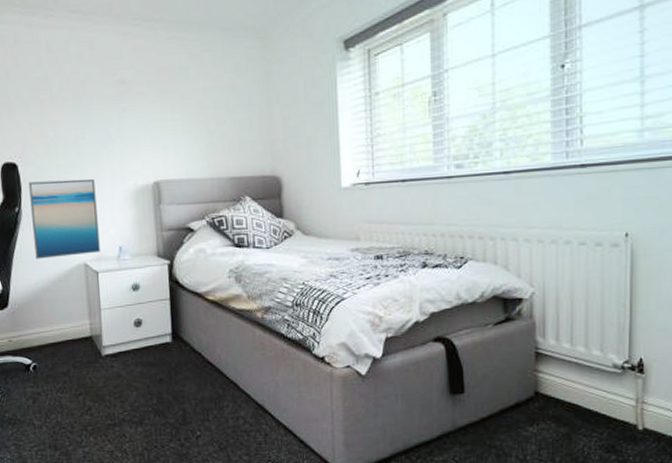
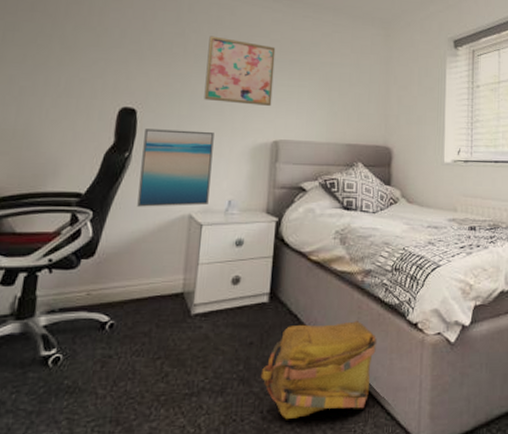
wall art: none [73,75,147,147] -> present [204,36,276,106]
backpack: none [173,355,283,446] -> present [260,320,376,419]

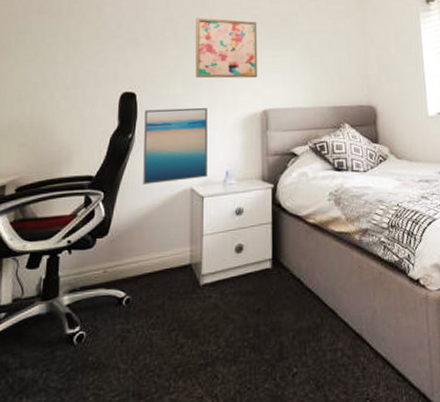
backpack: present [260,320,376,419] -> none [270,280,381,385]

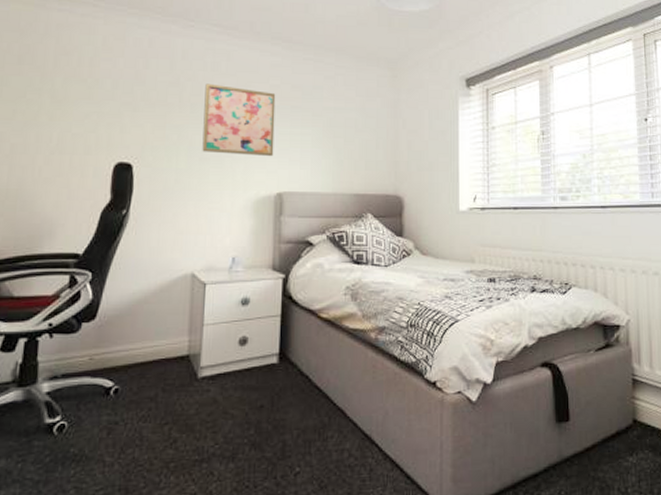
wall art: present [143,107,208,185] -> none [137,184,215,267]

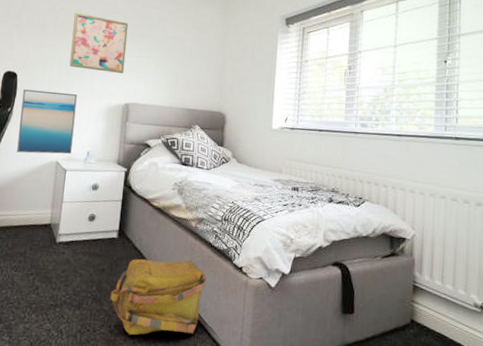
wall art: none [137,184,215,267] -> present [17,89,77,155]
backpack: none [272,379,393,484] -> present [109,259,206,335]

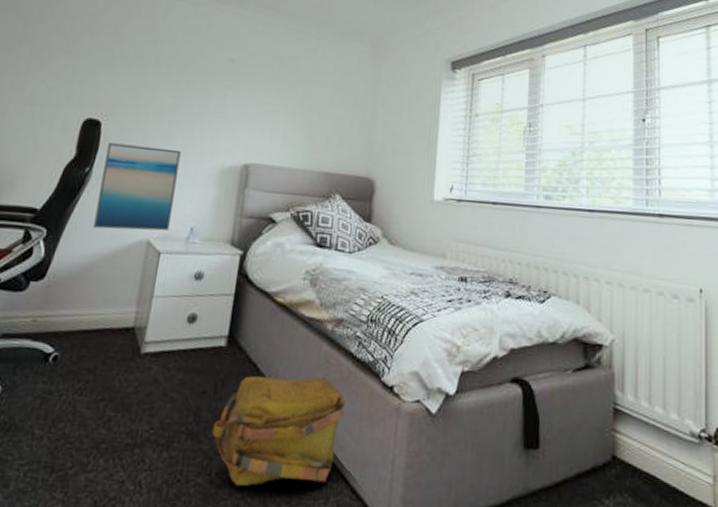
wall art: present [69,12,129,73] -> none [172,45,253,125]

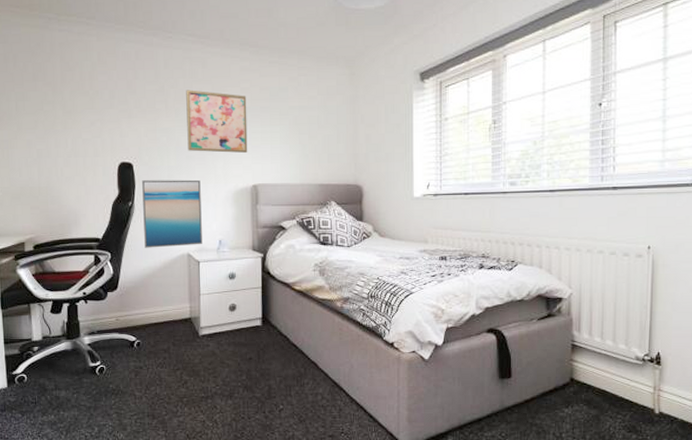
wall art: none [172,45,253,125] -> present [186,90,248,153]
backpack: present [211,376,345,486] -> none [260,340,357,418]

